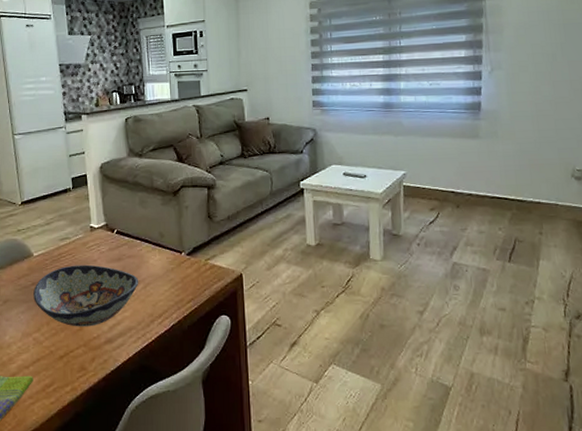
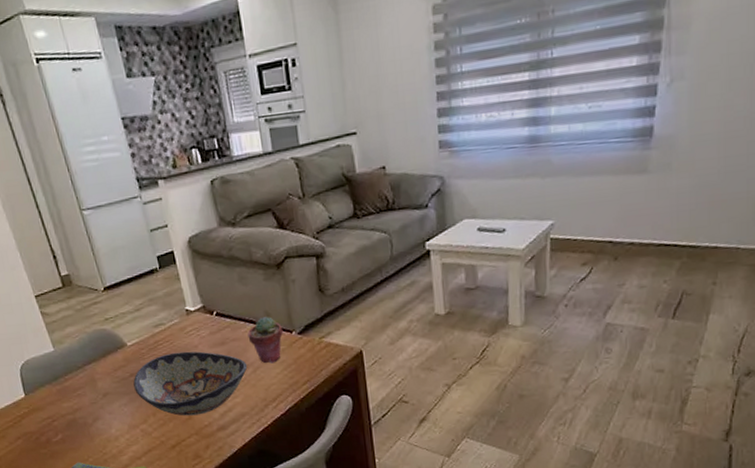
potted succulent: none [142,237,173,281] -> present [247,317,283,364]

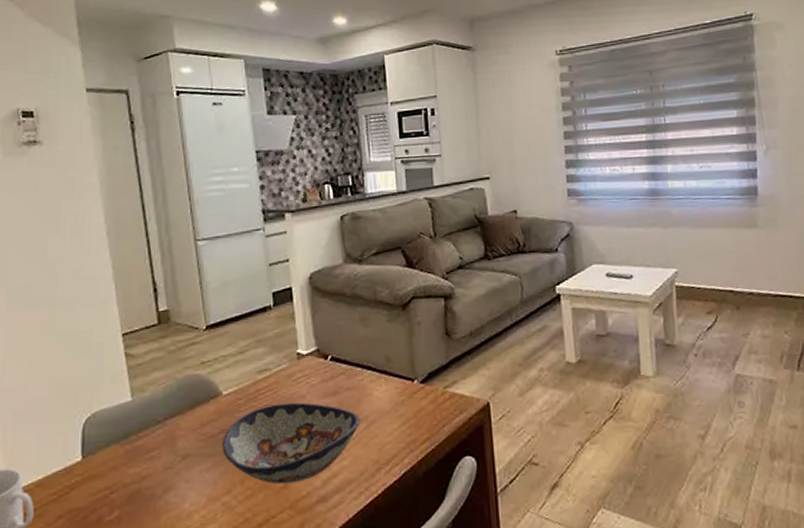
potted succulent: present [247,317,283,364] -> none [364,362,403,418]

